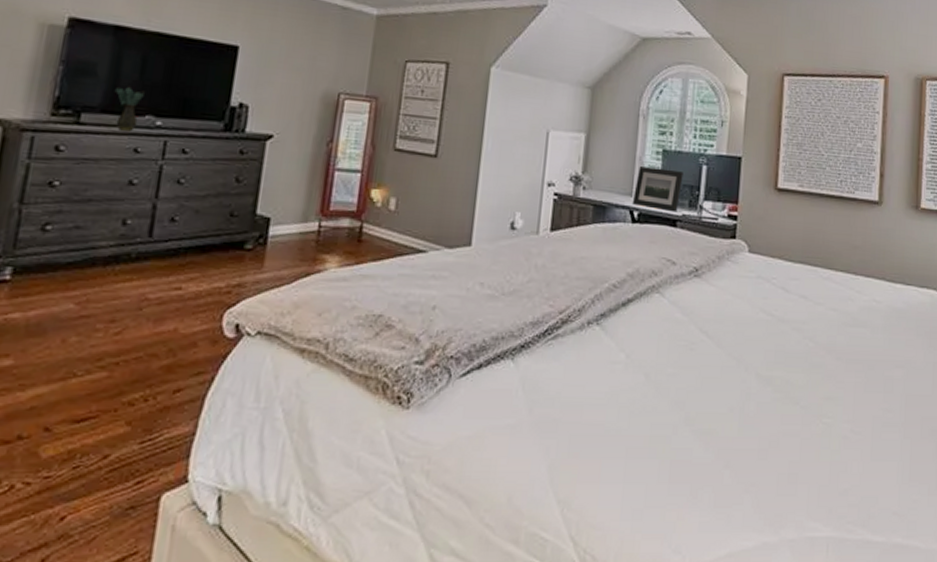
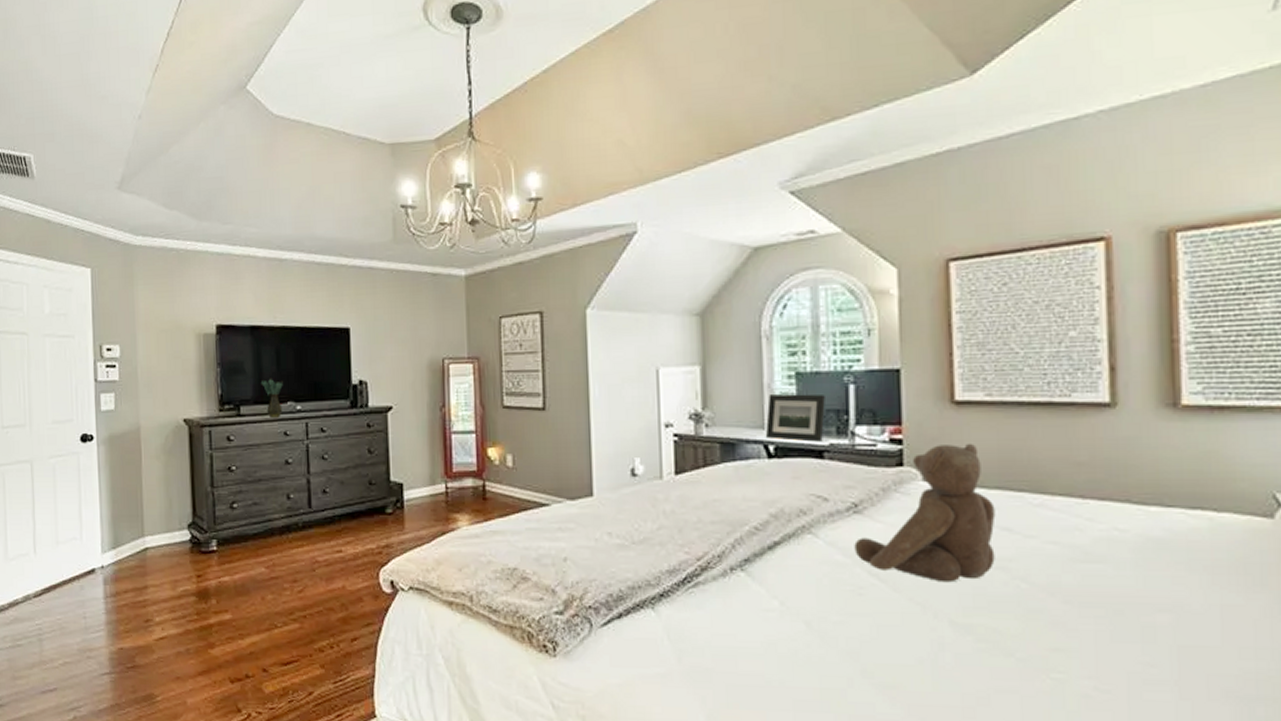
teddy bear: none [691,223,797,341] -> present [854,443,996,583]

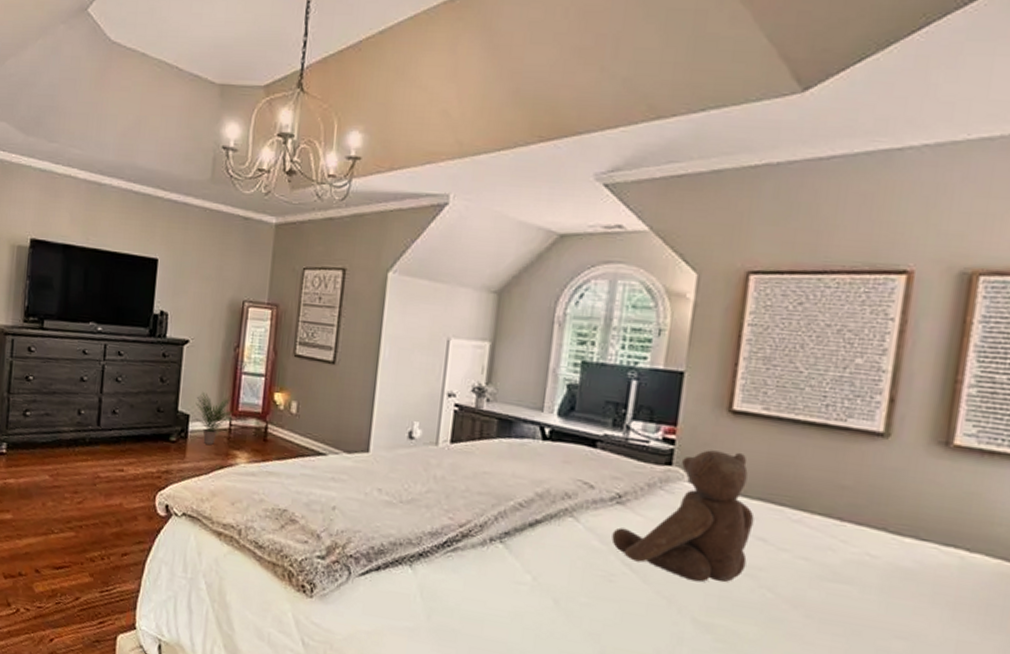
vase: present [260,378,283,419] -> none [66,297,88,337]
potted plant: none [408,456,449,511] -> present [195,392,235,445]
picture frame: present [765,394,825,442] -> none [543,379,607,432]

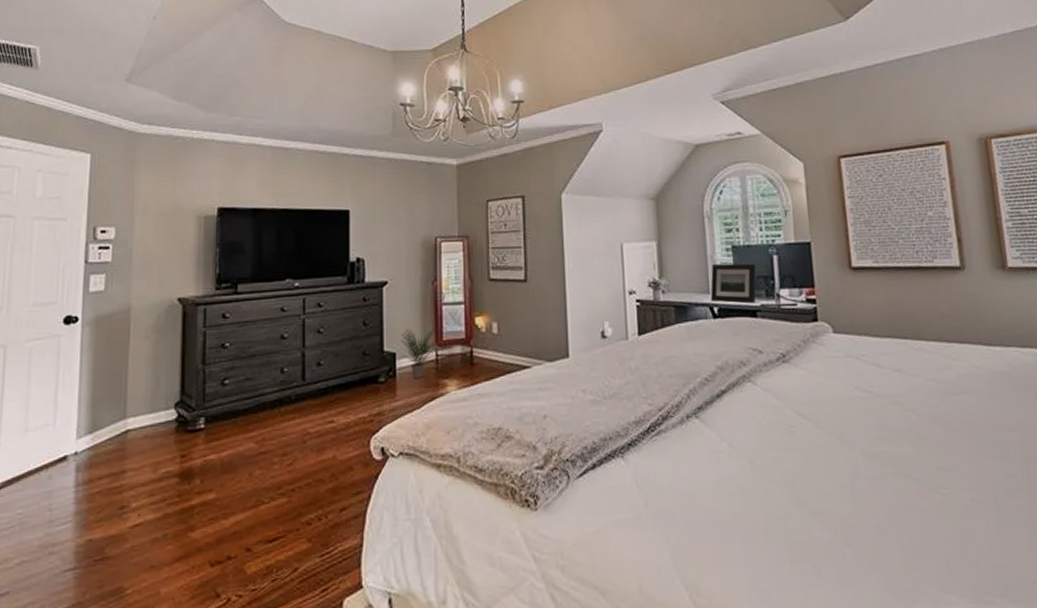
picture frame: none [543,379,607,432] -> present [710,263,756,304]
teddy bear: present [611,450,755,583] -> none [784,300,891,418]

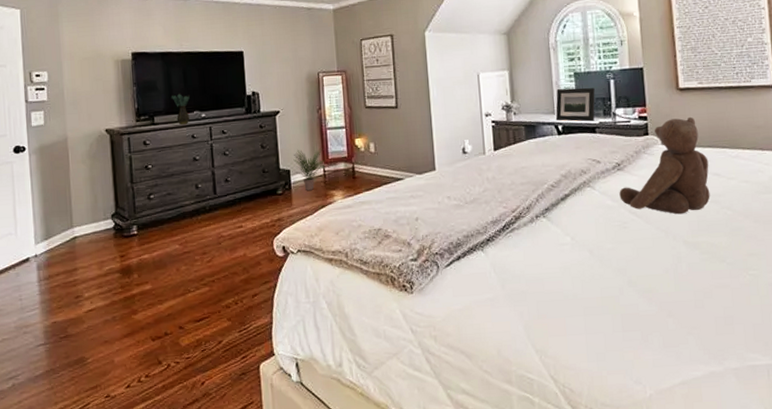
vase: none [259,257,282,296] -> present [171,93,190,126]
teddy bear: none [784,300,891,418] -> present [619,116,710,215]

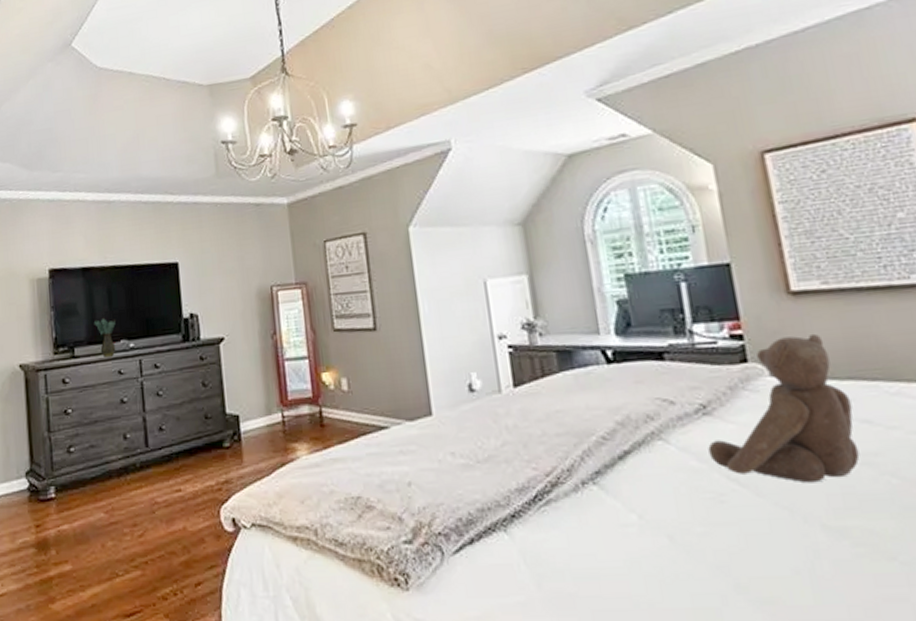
potted plant: present [293,147,326,190] -> none [243,384,285,443]
picture frame: present [555,87,595,122] -> none [600,295,661,344]

